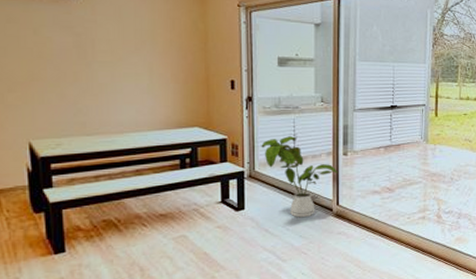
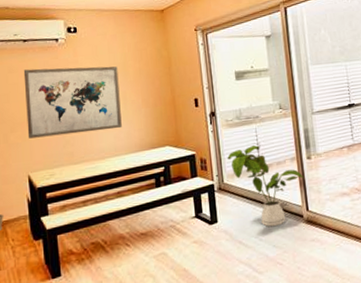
wall art: none [26,21,146,102] -> present [23,66,122,139]

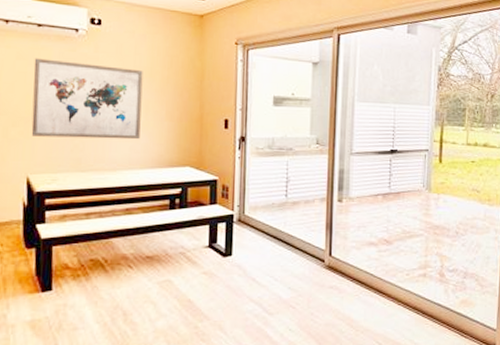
house plant: present [227,145,304,227] -> none [252,179,331,268]

